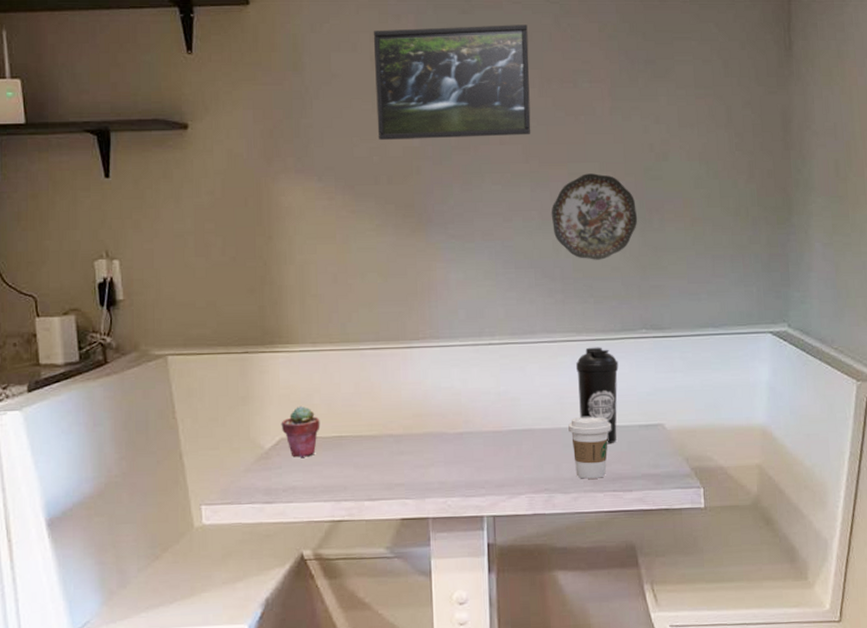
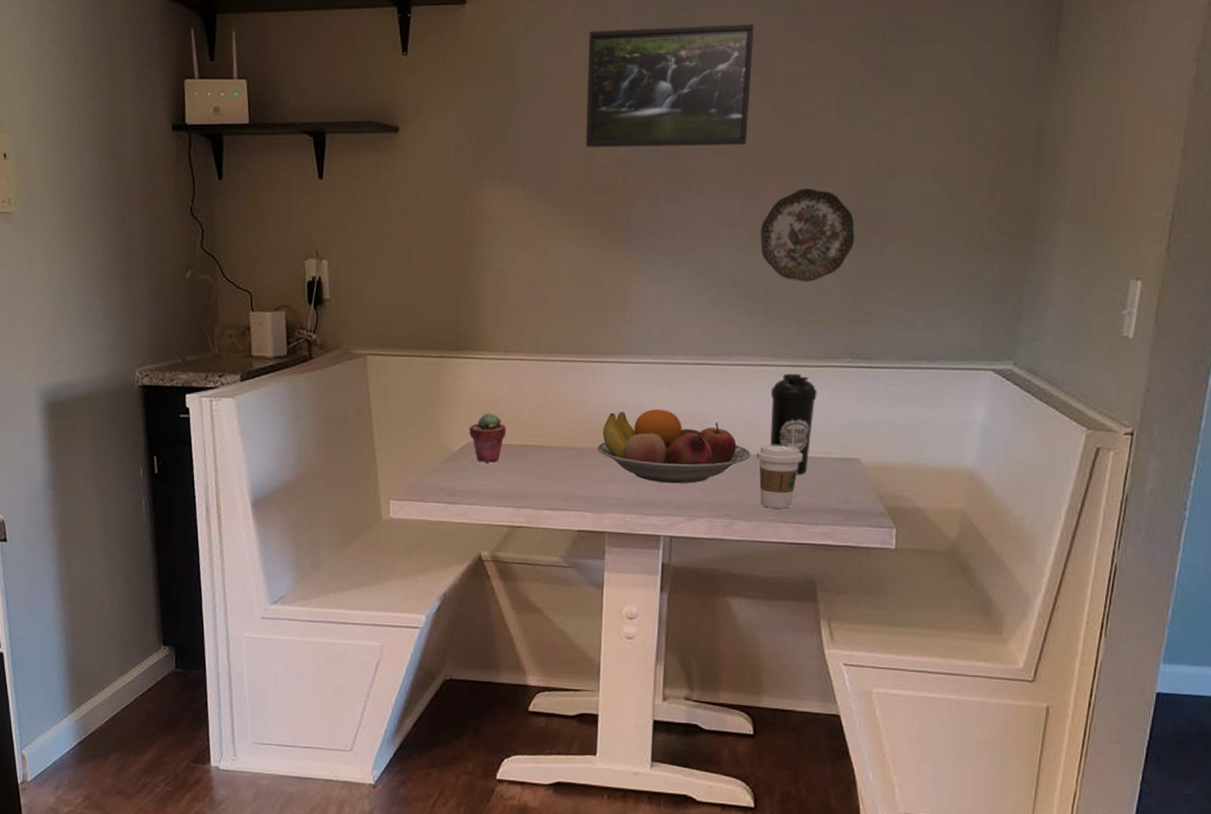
fruit bowl: none [413,390,564,463] -> present [596,409,752,484]

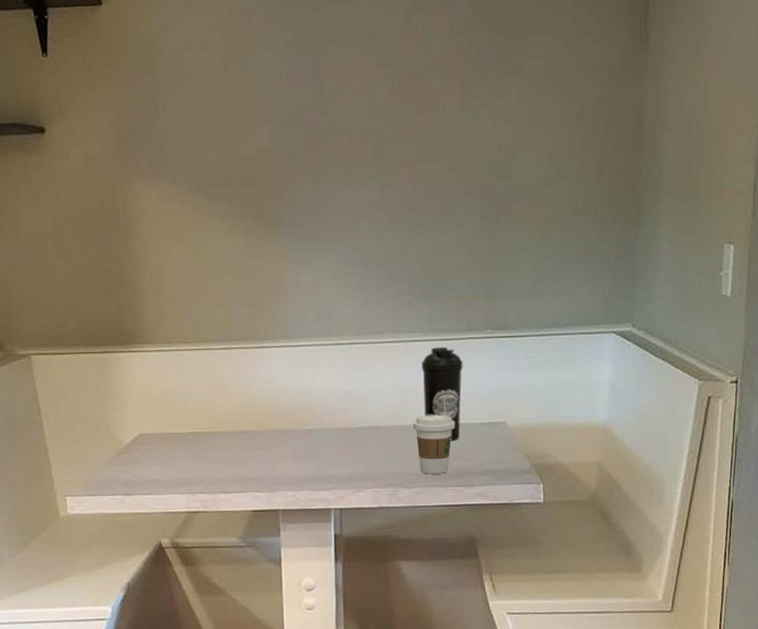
potted succulent: present [468,412,507,463] -> none [139,403,176,452]
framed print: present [585,24,754,148] -> none [224,20,381,142]
fruit bowl: present [596,409,752,484] -> none [264,389,408,459]
decorative plate: present [760,188,855,282] -> none [399,173,486,261]

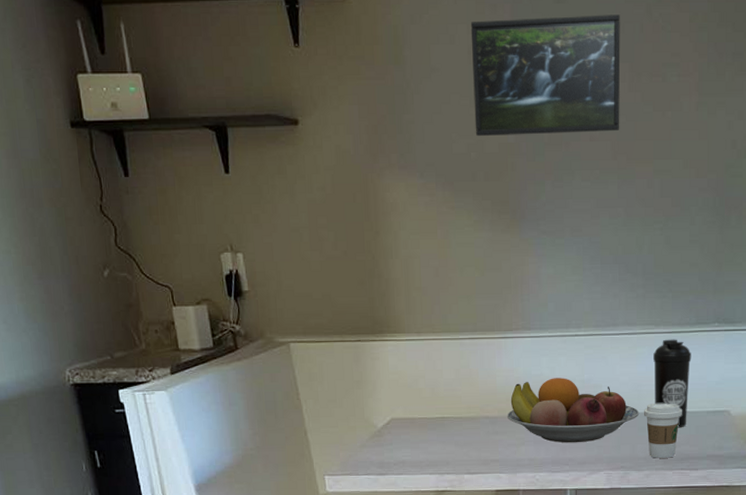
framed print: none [224,20,381,142] -> present [470,14,621,137]
fruit bowl: none [264,389,408,459] -> present [506,378,640,443]

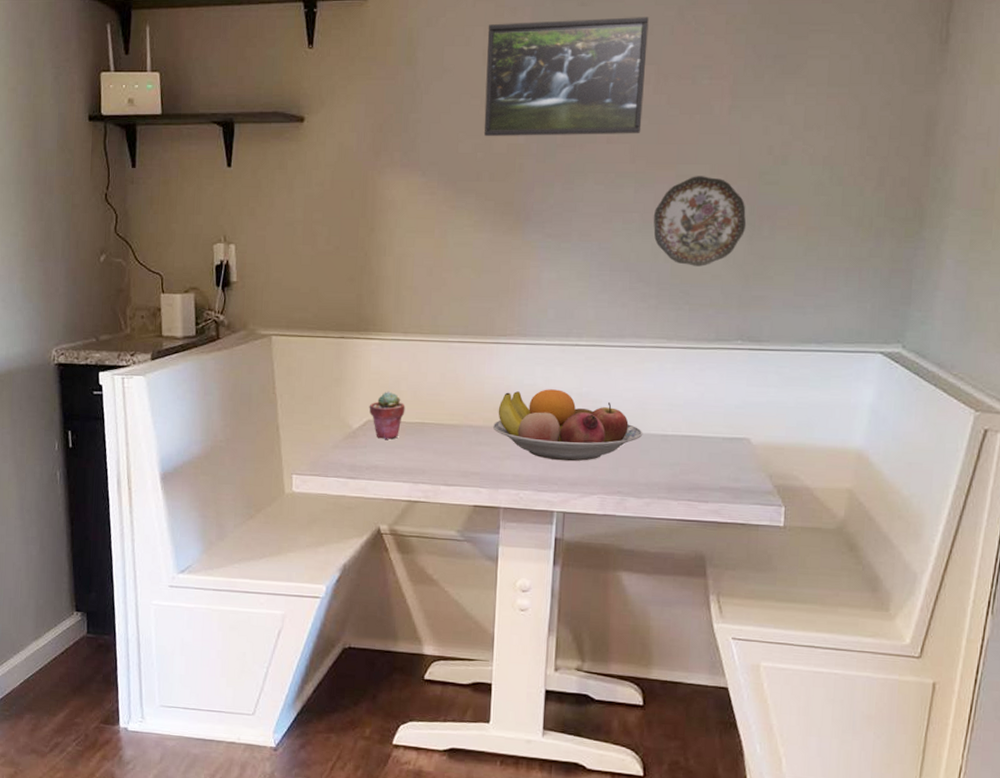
potted succulent: none [391,389,426,436] -> present [369,391,405,439]
decorative plate: none [636,170,717,256] -> present [653,176,747,267]
coffee cup: present [644,403,683,458] -> none [648,424,694,487]
water bottle: present [653,339,692,428] -> none [661,355,708,454]

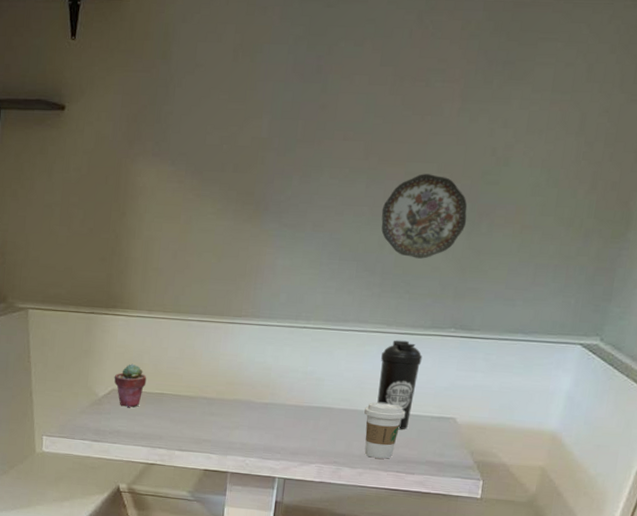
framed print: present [483,17,649,137] -> none [230,19,390,133]
fruit bowl: present [492,389,643,462] -> none [224,366,360,433]
coffee cup: none [648,424,694,487] -> present [364,402,406,459]
water bottle: none [661,355,708,454] -> present [377,340,422,430]

